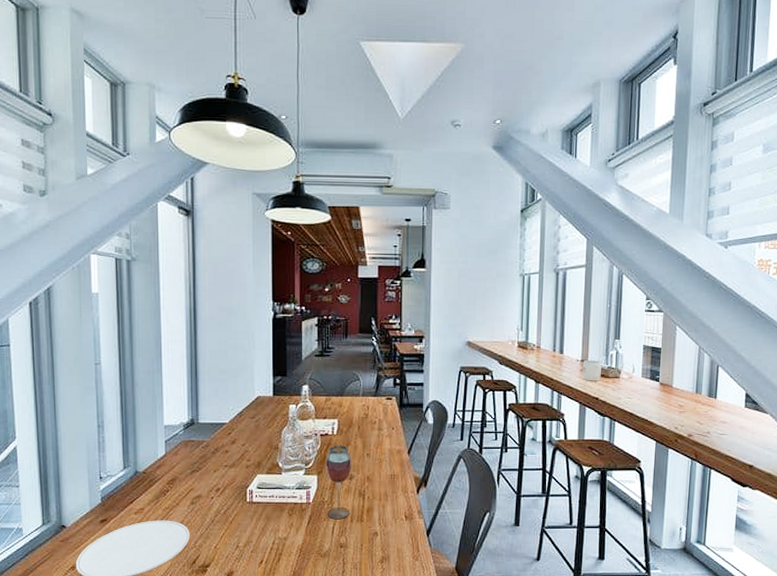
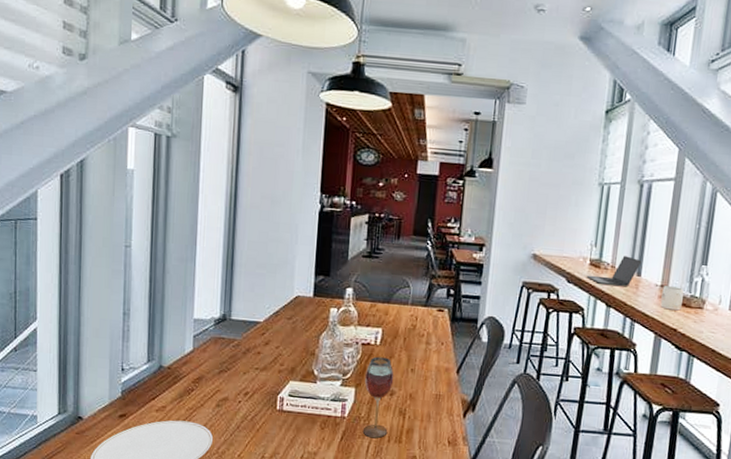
laptop: none [516,336,563,364] -> present [586,255,642,287]

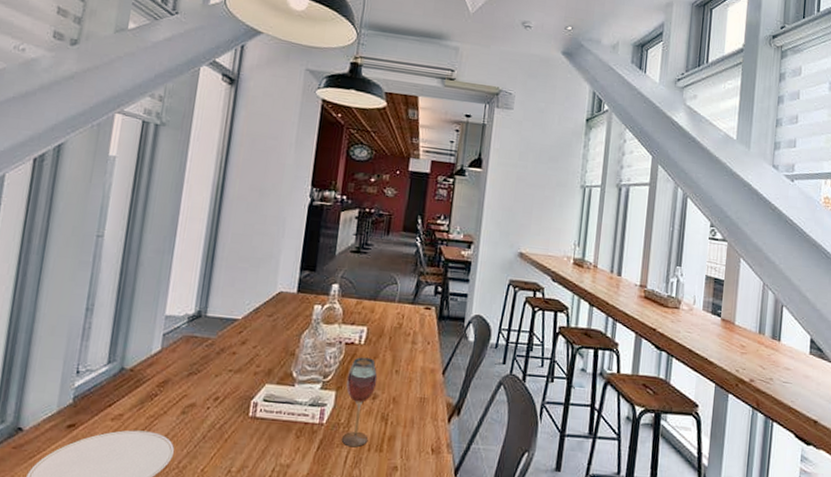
laptop: present [586,255,642,287] -> none [570,255,622,287]
mug: present [660,286,684,311] -> none [640,286,662,311]

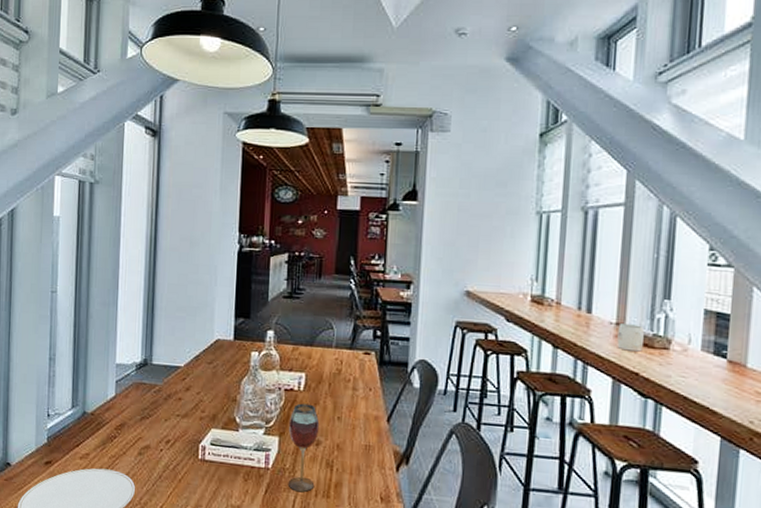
mug: none [640,286,662,311] -> present [617,324,645,352]

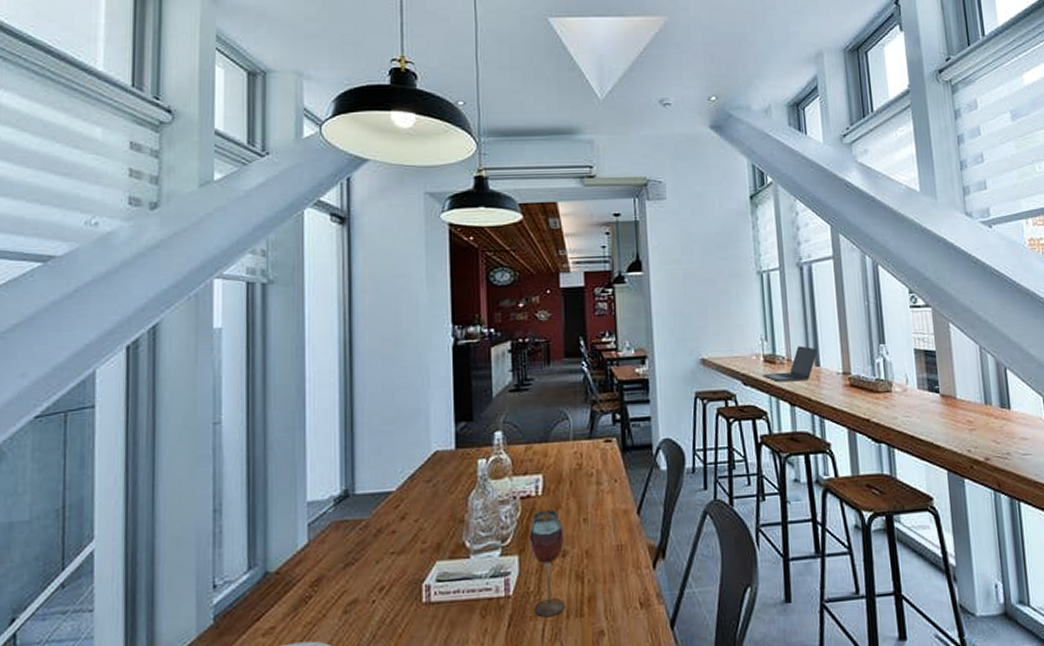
laptop: none [528,290,592,326] -> present [762,346,818,382]
mug: present [617,324,645,352] -> none [845,372,870,399]

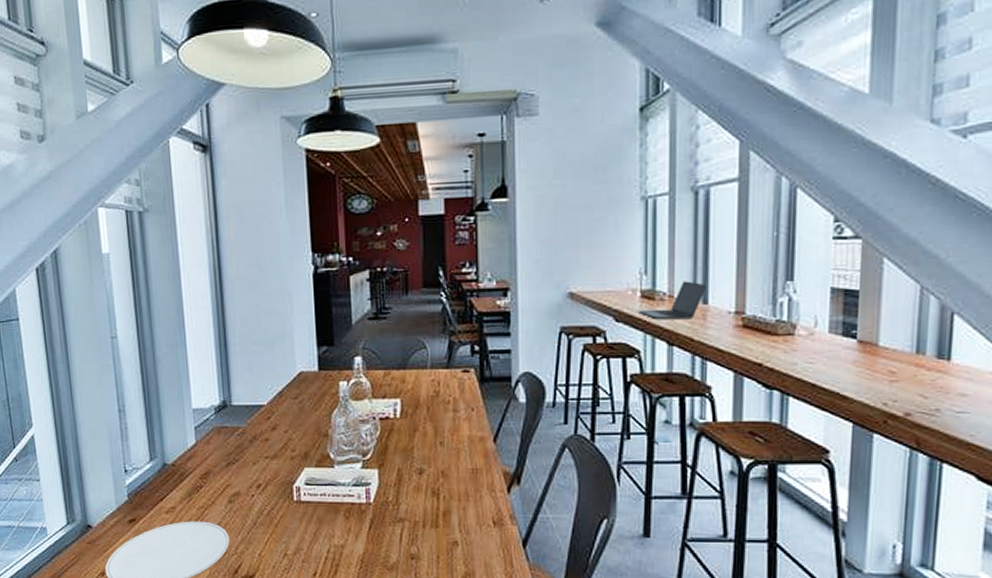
wineglass: present [528,509,565,618] -> none [387,431,422,525]

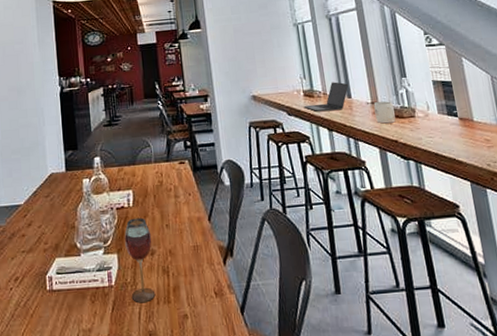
wineglass: none [387,431,422,525] -> present [124,217,156,304]
mug: none [737,311,767,341] -> present [373,101,396,124]

